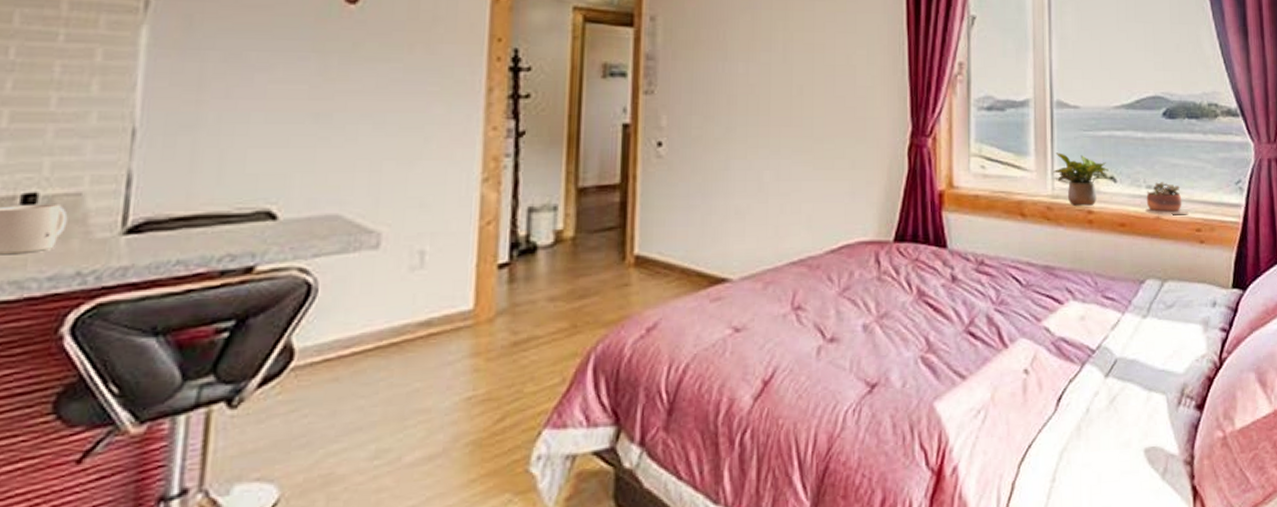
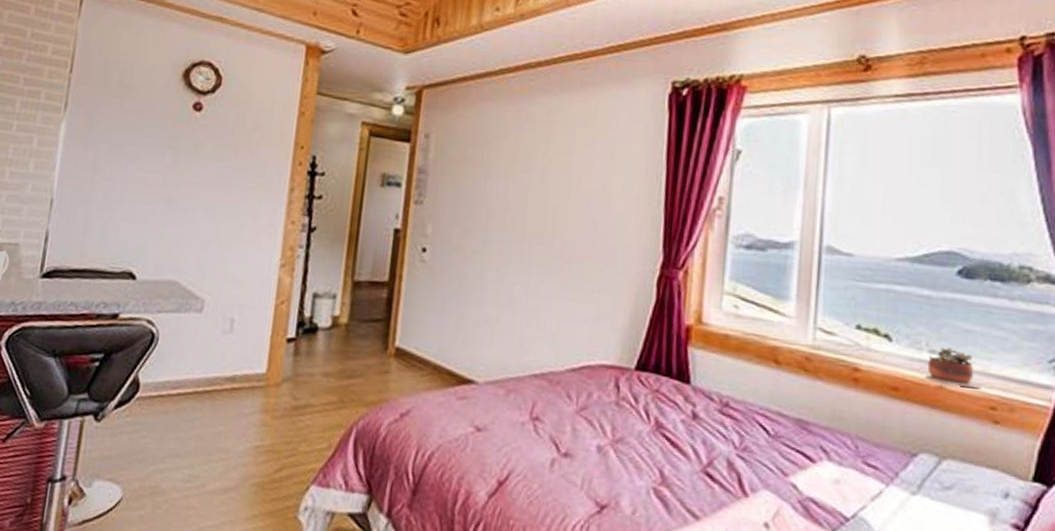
potted plant: present [1053,153,1109,207] -> none [816,301,883,363]

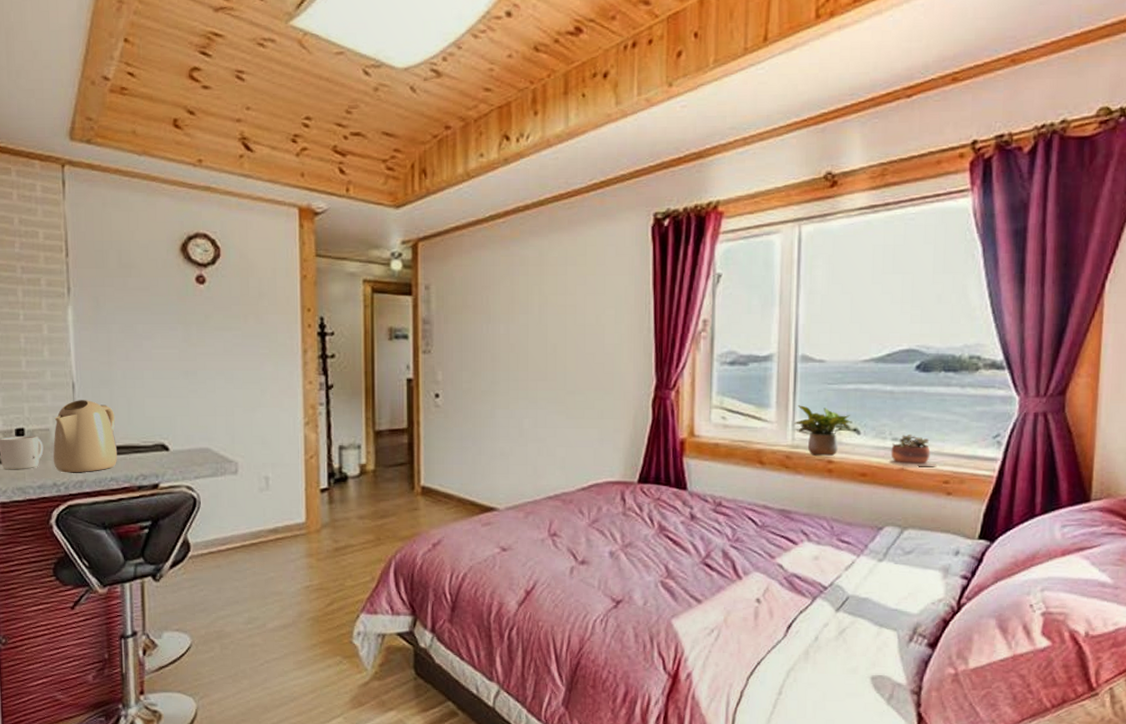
kettle: none [16,217,88,294] -> present [53,400,118,473]
potted plant: none [816,301,883,363] -> present [794,405,852,457]

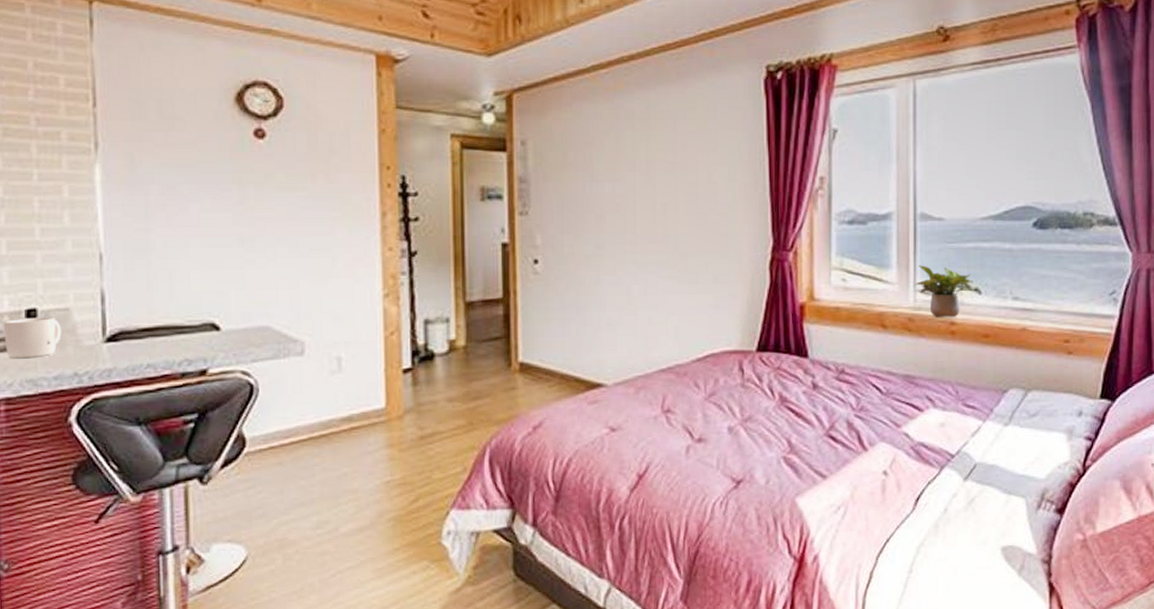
kettle: present [53,400,118,473] -> none [73,273,157,360]
succulent plant: present [888,434,937,467] -> none [1009,292,1058,327]

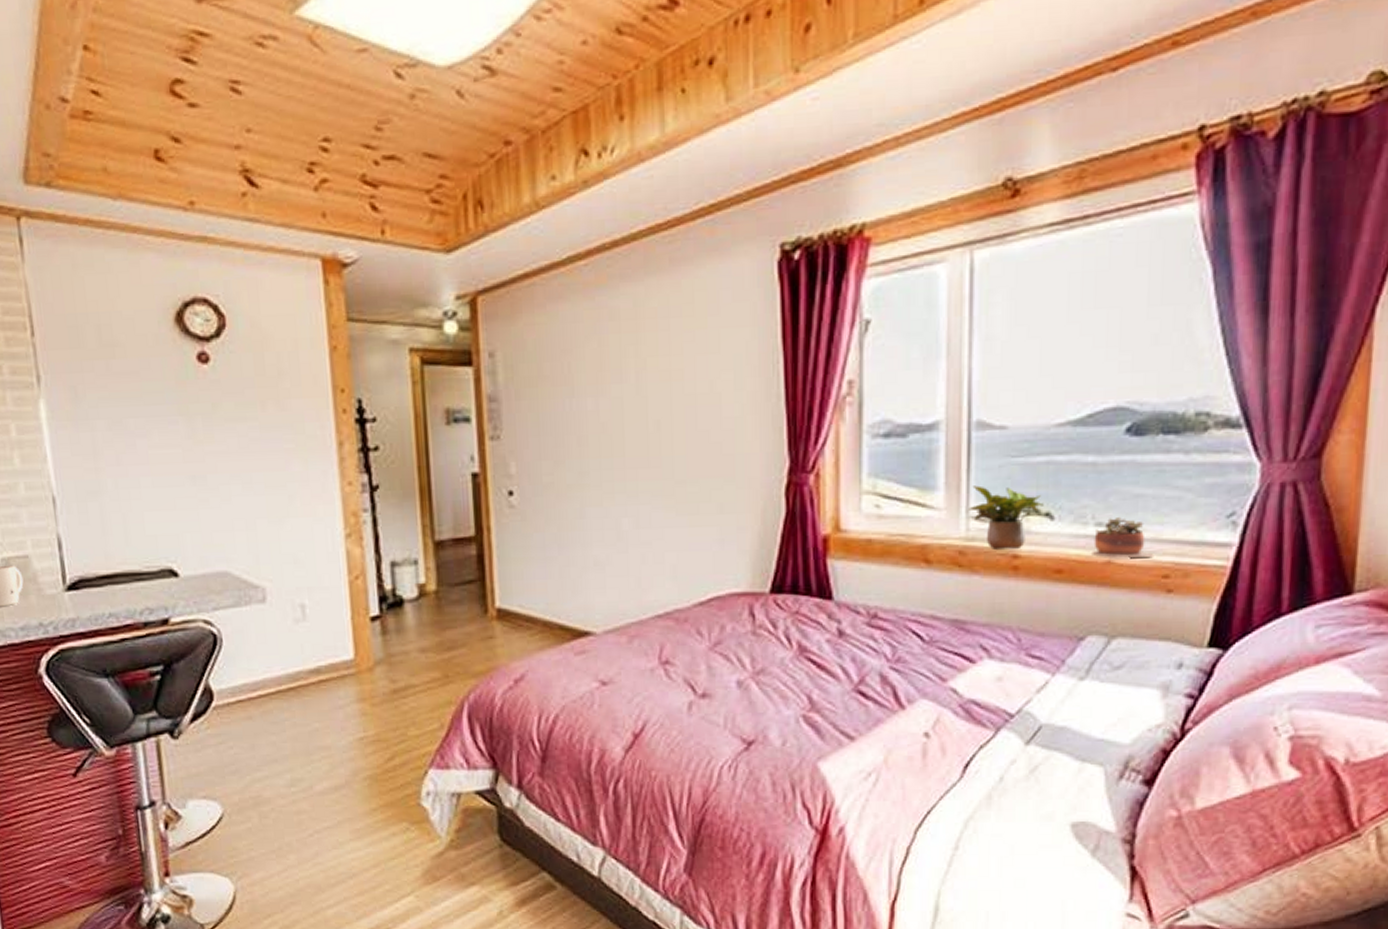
succulent plant: none [1009,292,1058,327] -> present [1090,516,1154,560]

